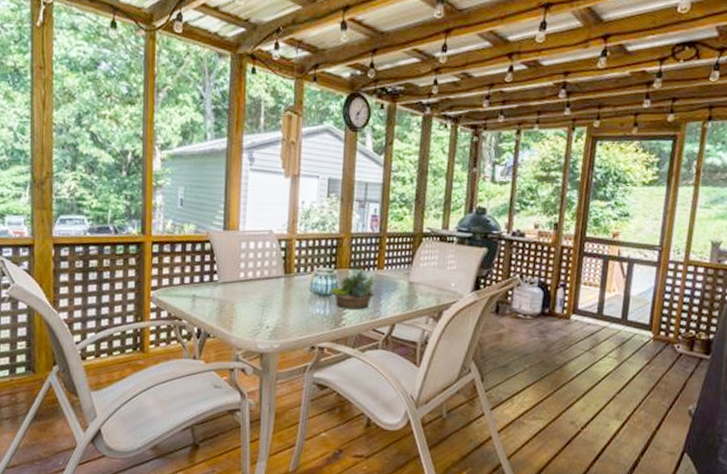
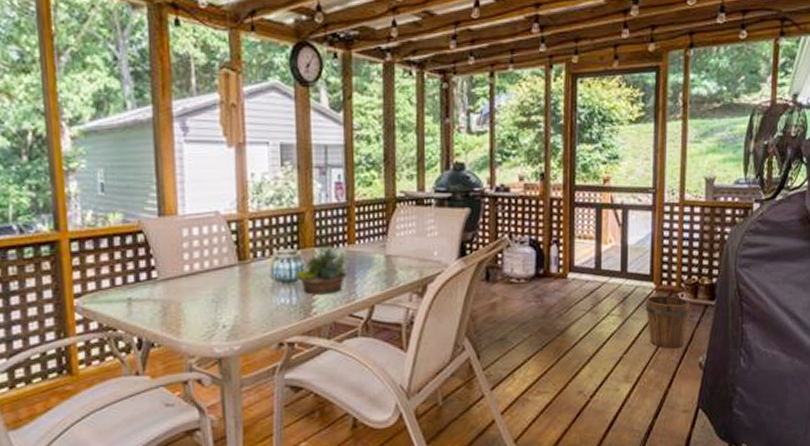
bucket: none [641,344,685,395] -> present [645,295,690,349]

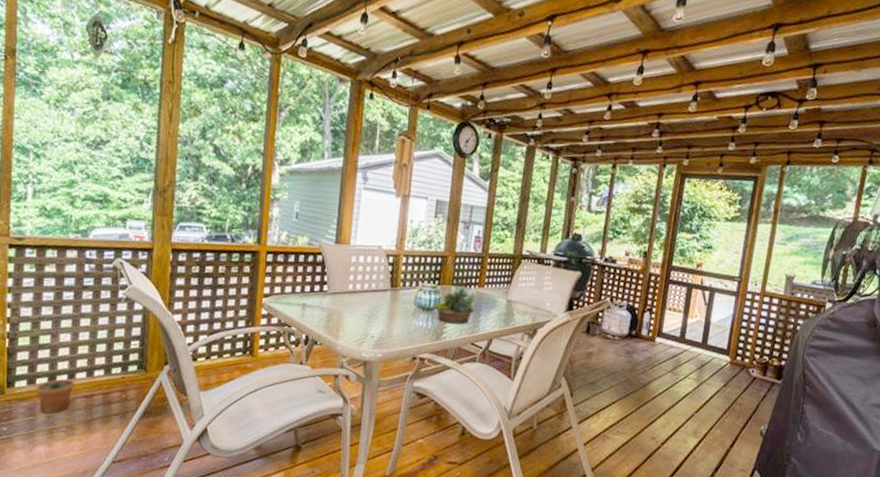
bucket: present [645,295,690,349] -> none [719,367,759,416]

